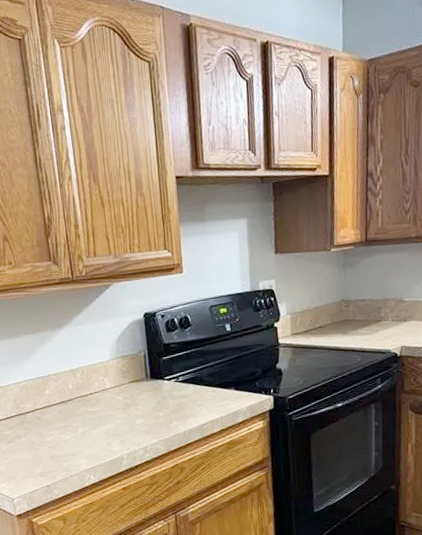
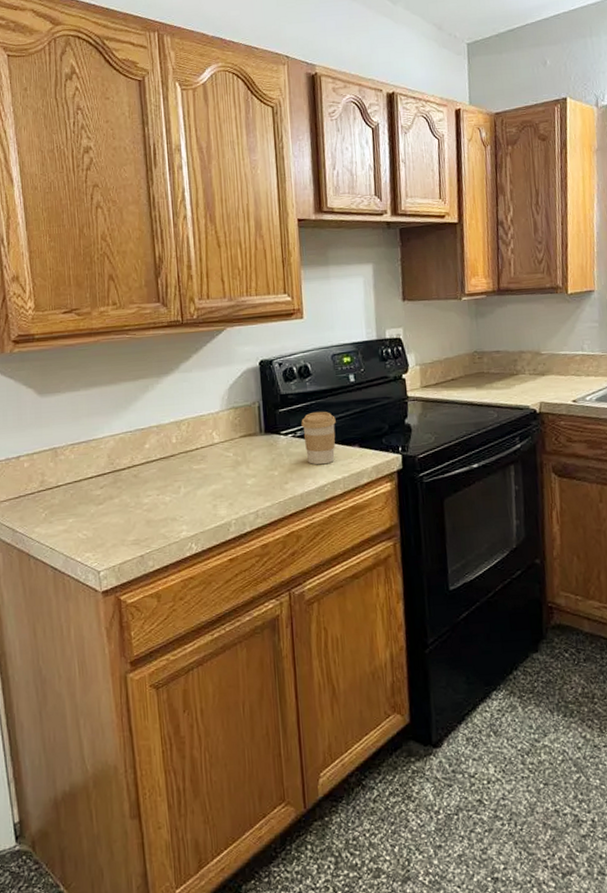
coffee cup: none [182,358,214,406] -> present [301,411,336,465]

